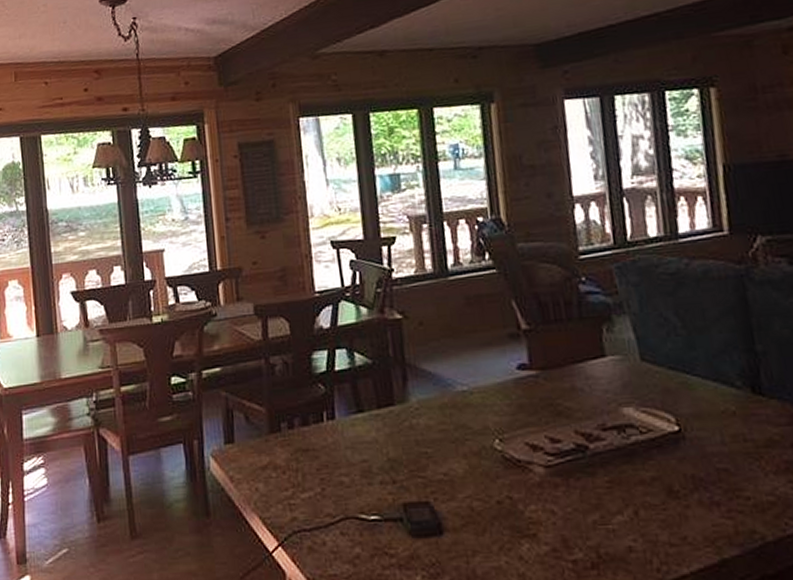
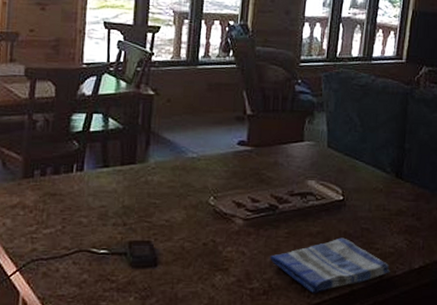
dish towel: none [589,484,777,566] -> present [269,237,390,294]

